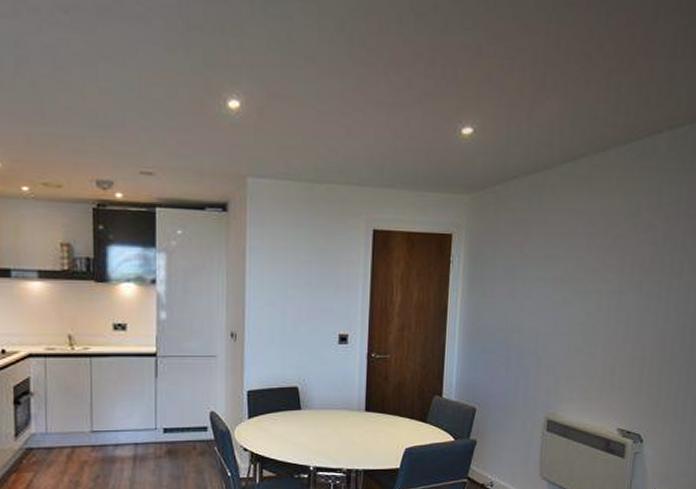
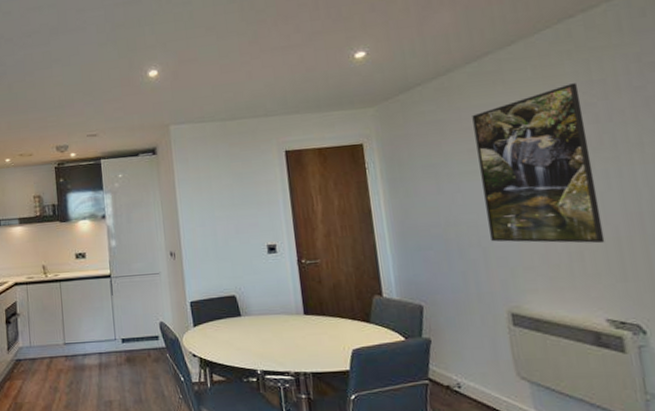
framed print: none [546,202,649,360] -> present [472,83,605,244]

